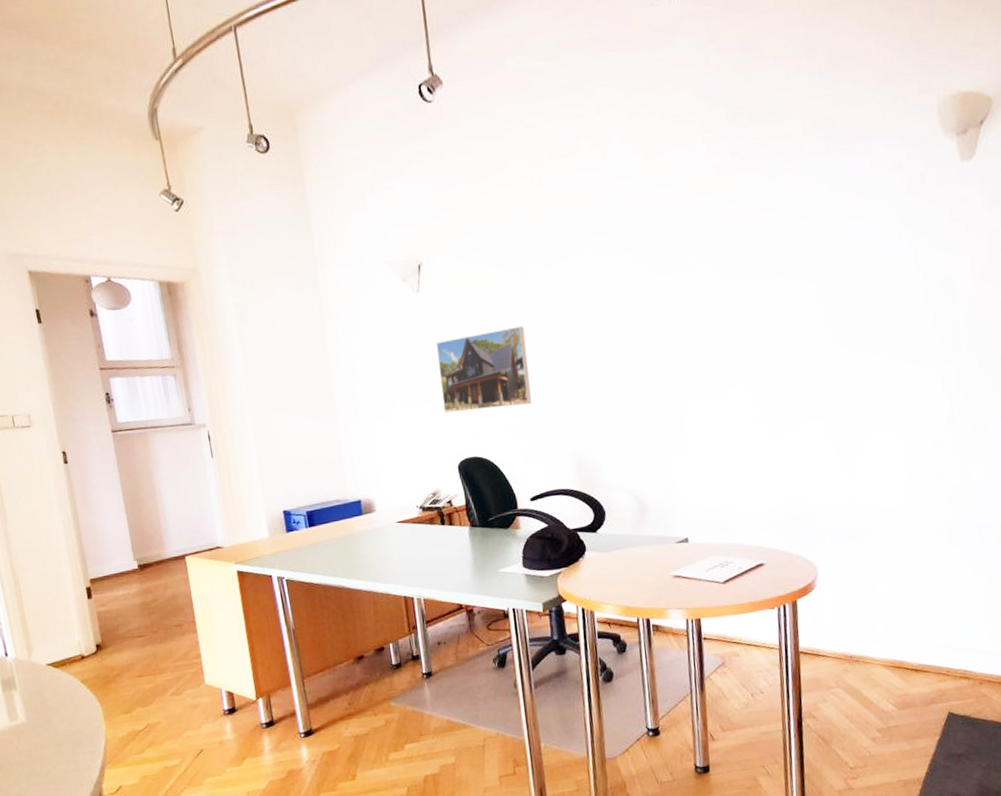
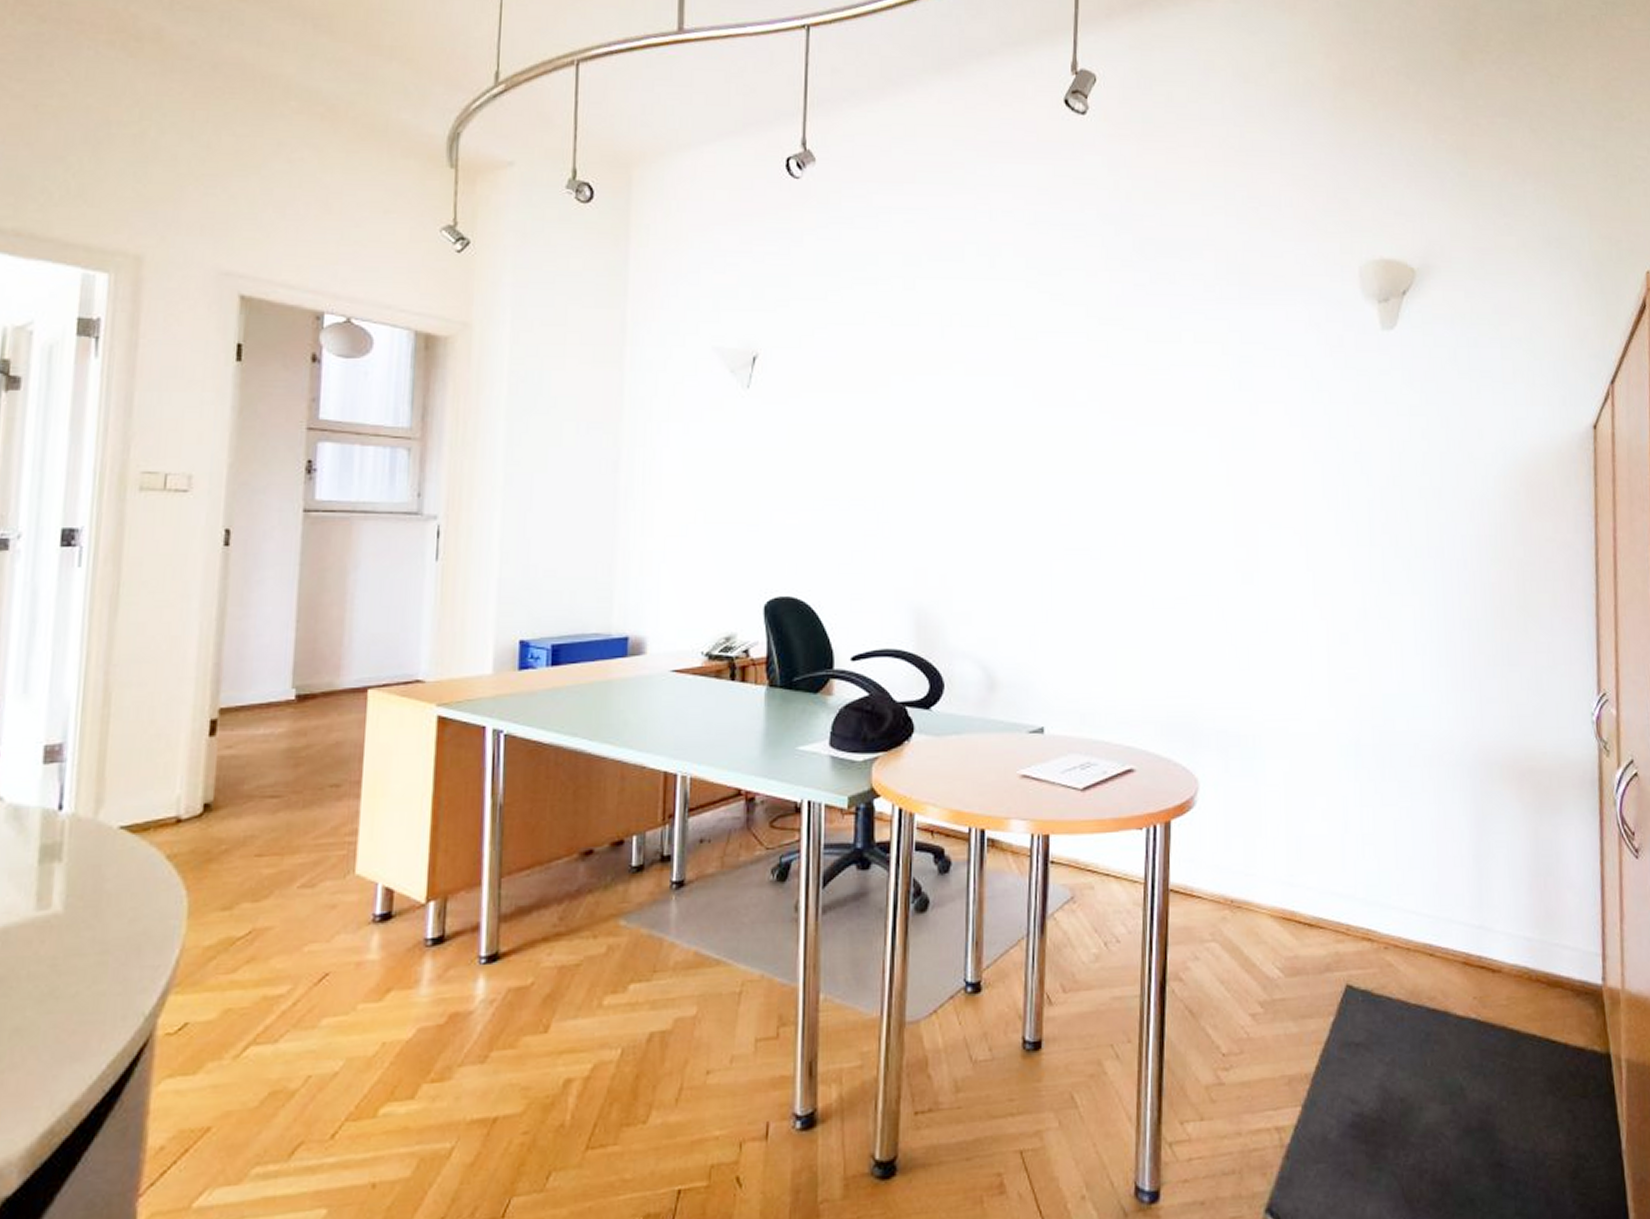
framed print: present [436,326,532,413] -> none [758,444,872,540]

